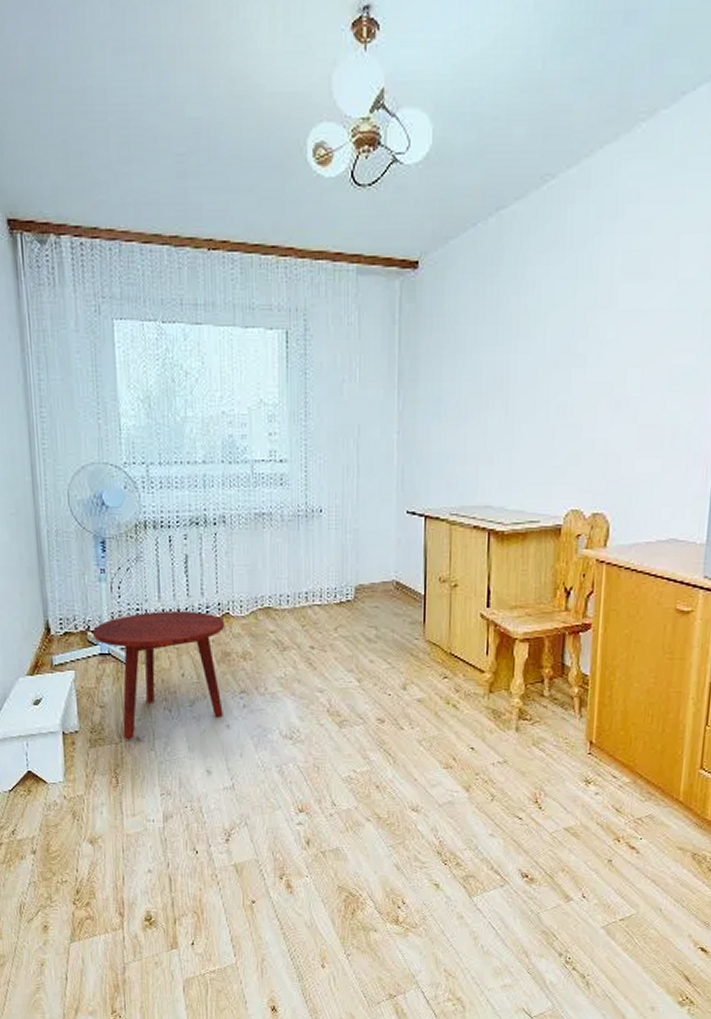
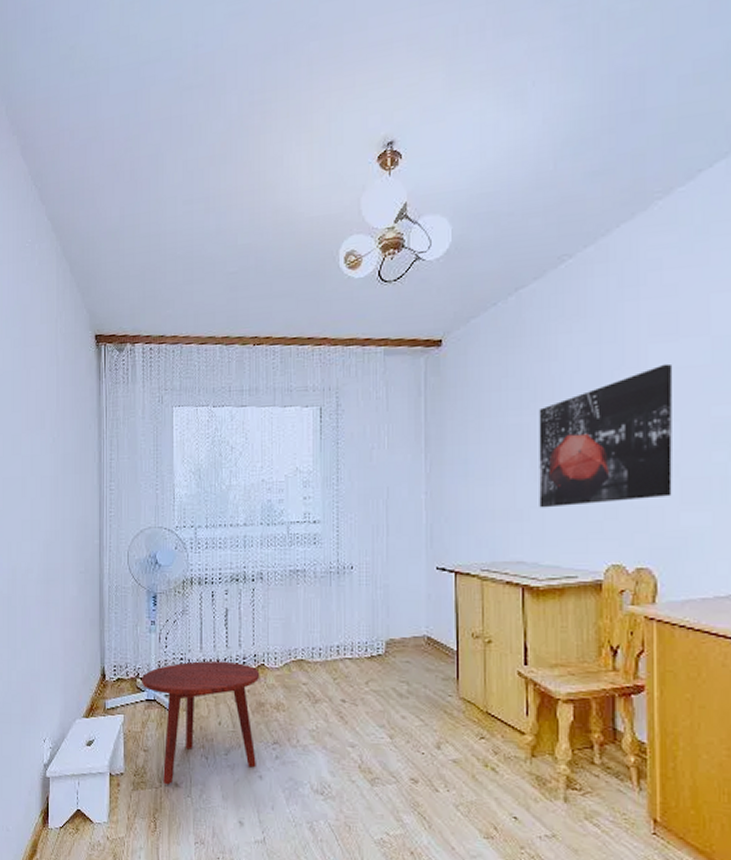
wall art: none [508,306,641,452] -> present [539,363,673,508]

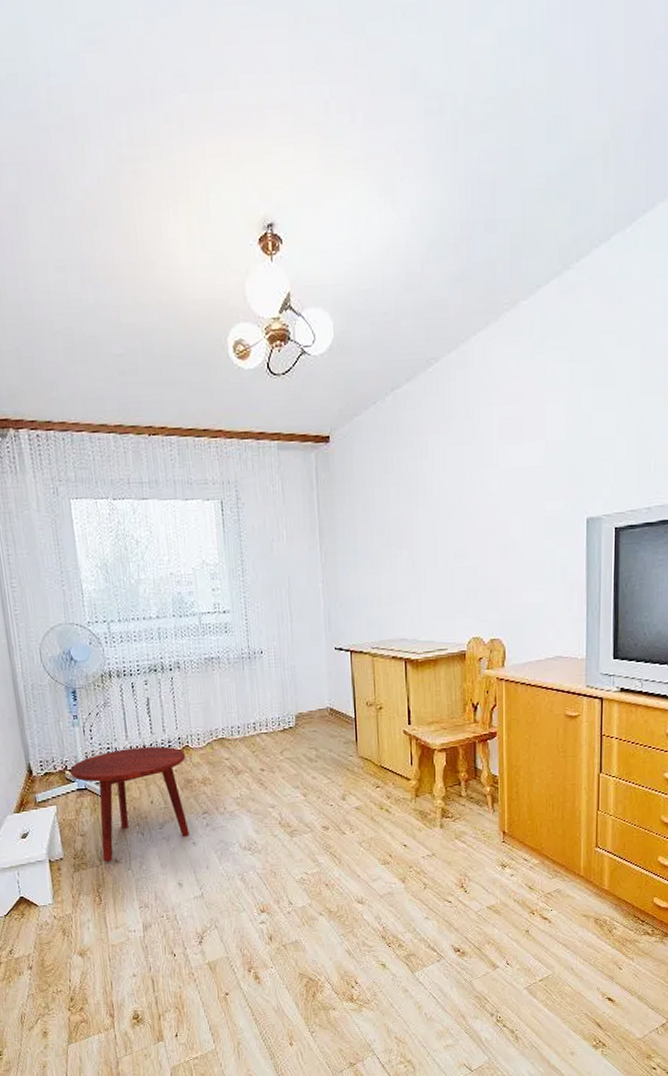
wall art: present [539,363,673,508] -> none [414,464,518,592]

